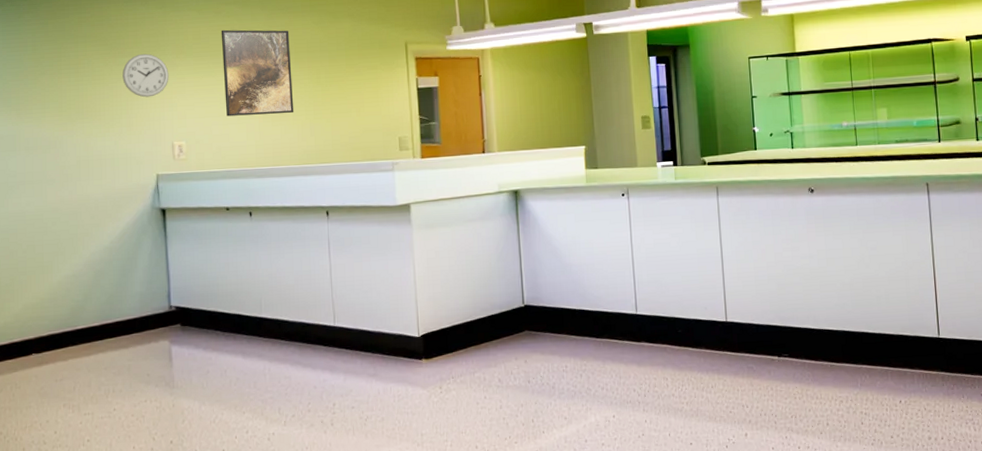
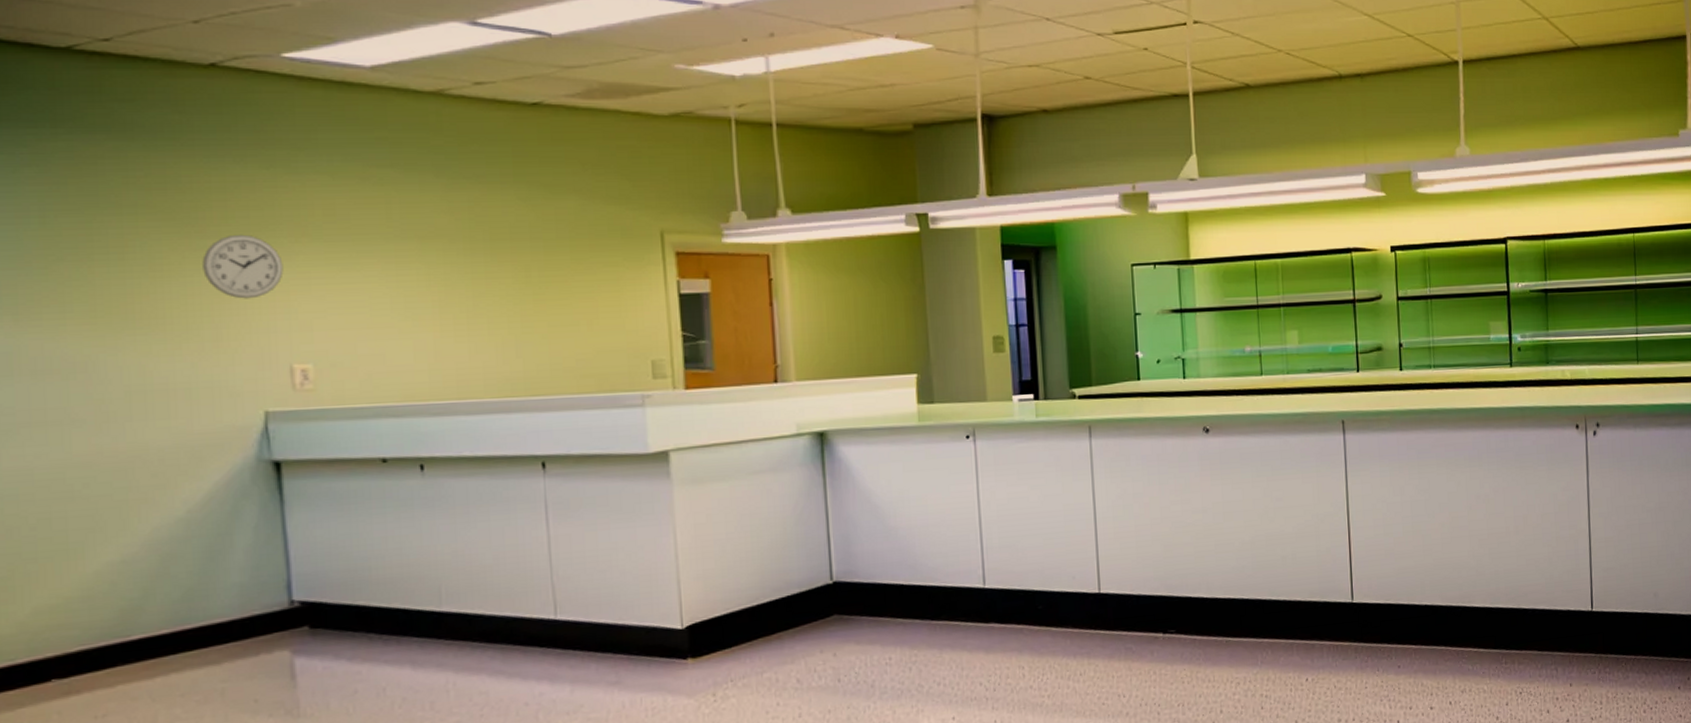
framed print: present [221,29,294,117] -> none [369,203,490,329]

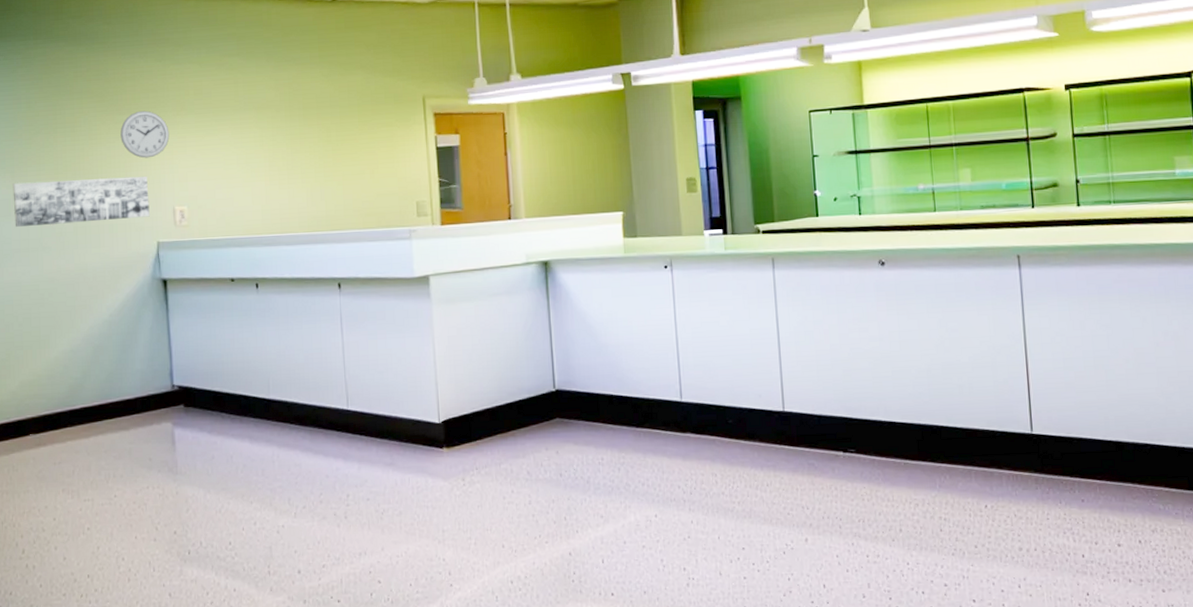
wall art: none [16,322,252,391] -> present [13,176,150,227]

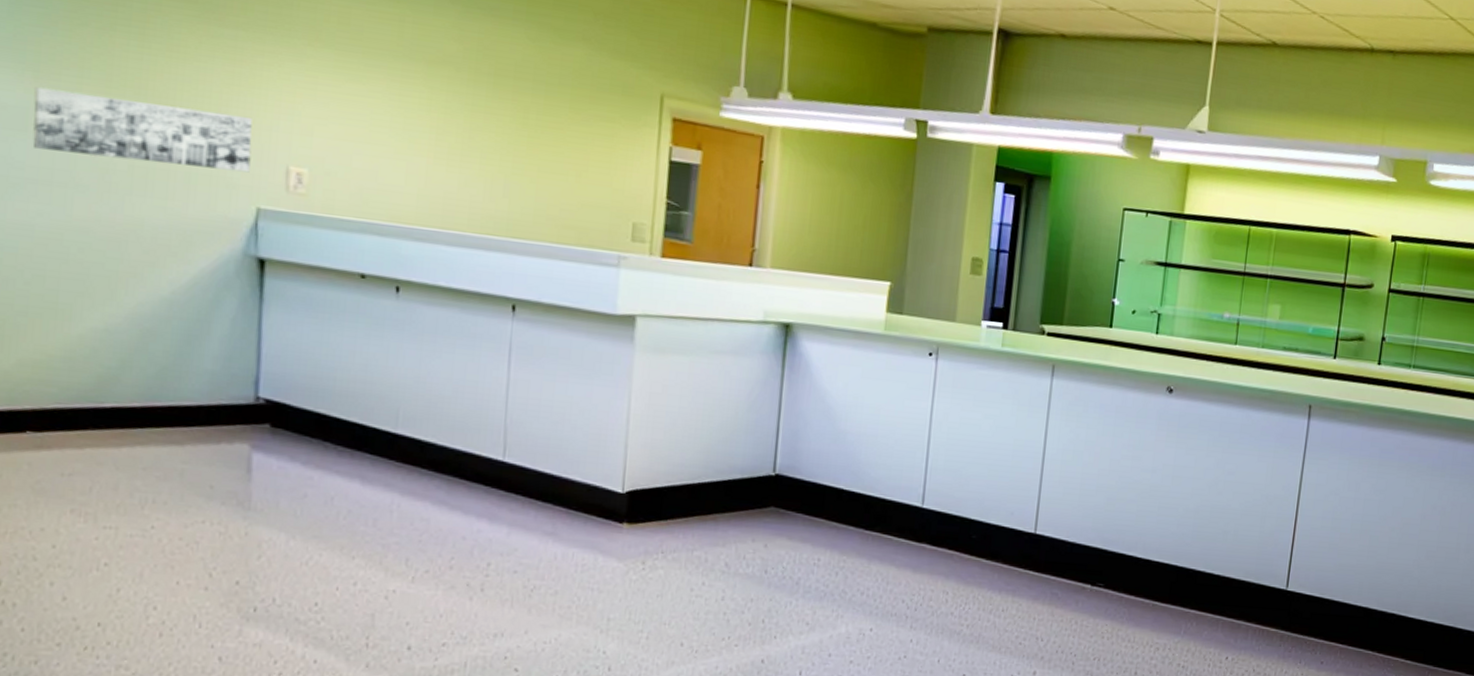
wall clock: present [120,110,170,159] -> none [217,27,294,95]

